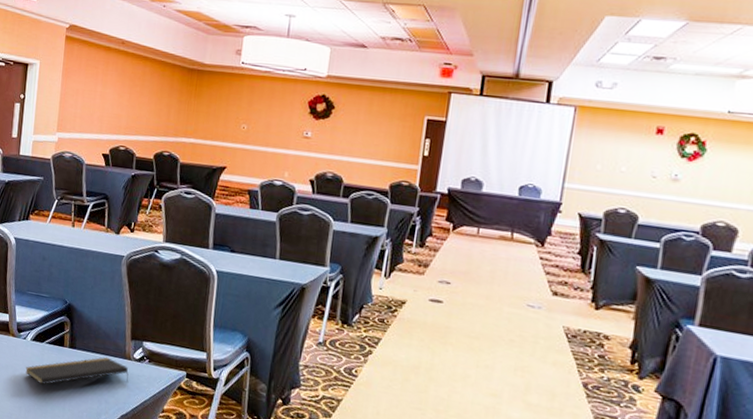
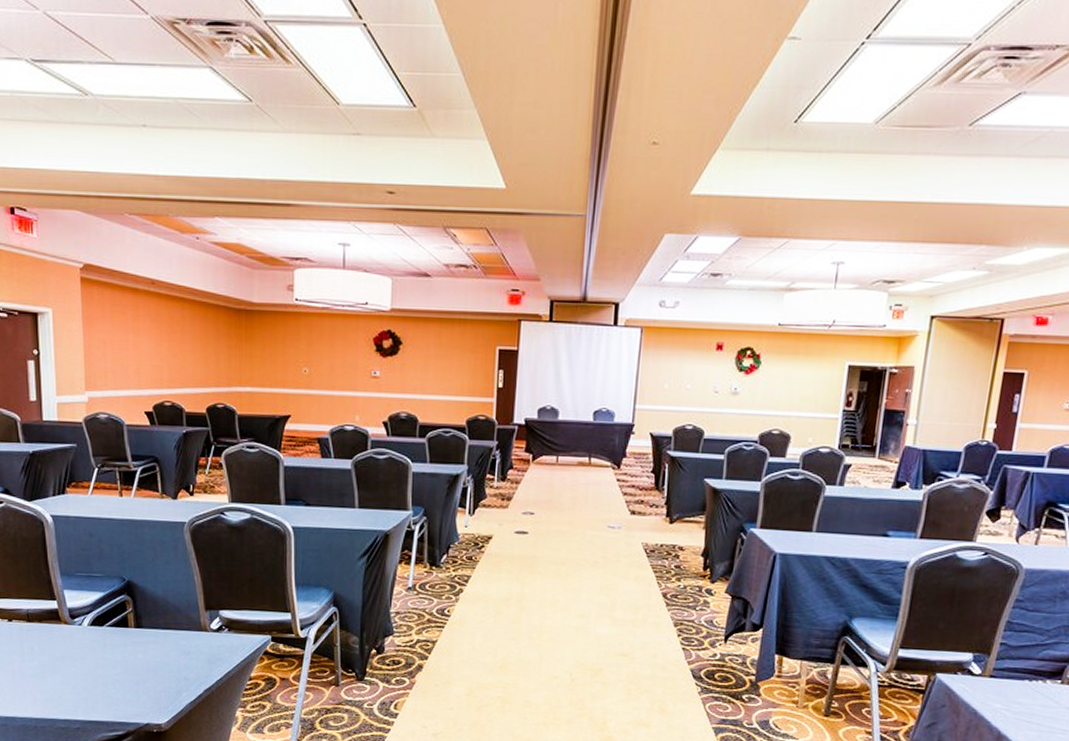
notepad: present [25,356,129,385] -> none [86,631,207,672]

